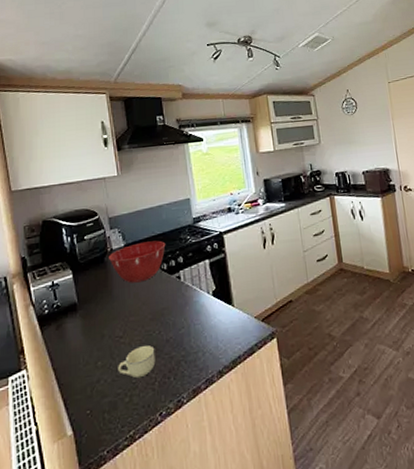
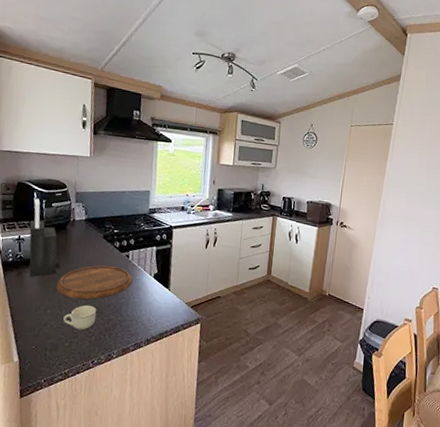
knife block: none [63,234,105,328] -> present [29,198,61,277]
cutting board: none [103,292,190,342] -> present [56,265,133,300]
mixing bowl: present [109,240,166,283] -> none [70,219,122,253]

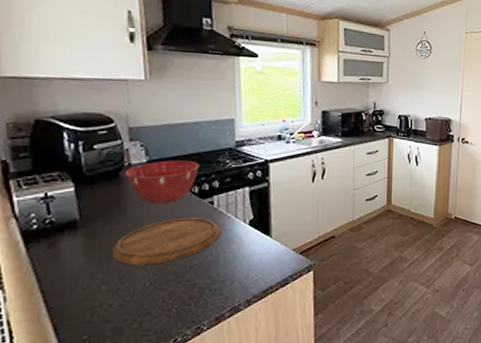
knife block: present [29,198,61,277] -> none [61,140,116,247]
cup: present [63,305,97,330] -> none [127,271,175,305]
mixing bowl: none [70,219,122,253] -> present [125,160,200,204]

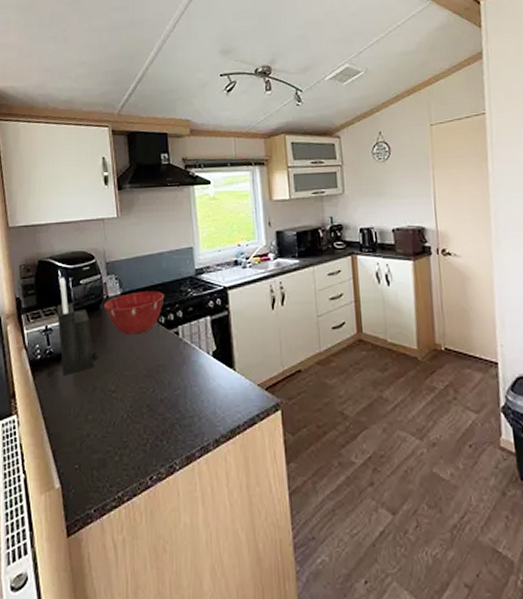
knife block: none [61,140,116,247] -> present [57,277,98,376]
cutting board: present [111,218,222,266] -> none [95,349,187,397]

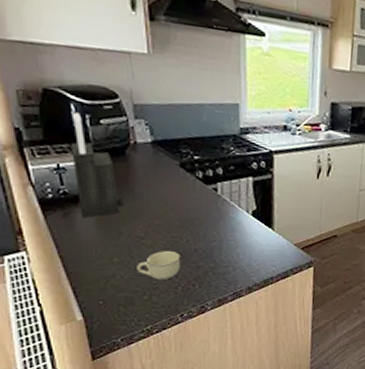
mixing bowl: present [104,291,165,335] -> none [132,142,204,186]
cup: none [109,404,148,437] -> present [137,251,181,281]

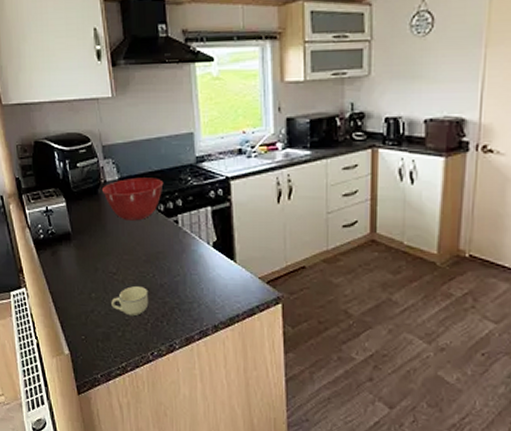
knife block: present [72,112,124,218] -> none [56,159,98,256]
mixing bowl: none [132,142,204,186] -> present [102,177,164,221]

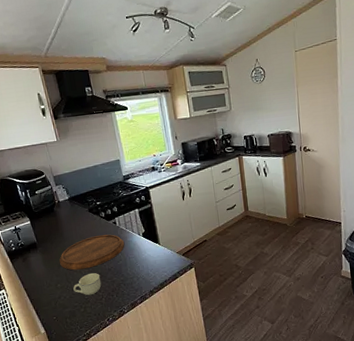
cutting board: none [96,236,187,279] -> present [59,234,125,270]
mixing bowl: present [102,177,164,221] -> none [57,194,103,228]

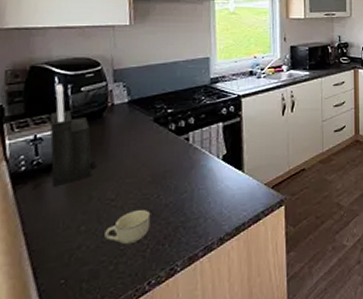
knife block: none [19,190,59,260] -> present [50,84,97,188]
cutting board: present [59,234,125,270] -> none [91,154,196,205]

